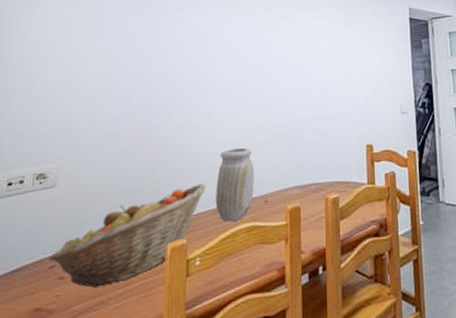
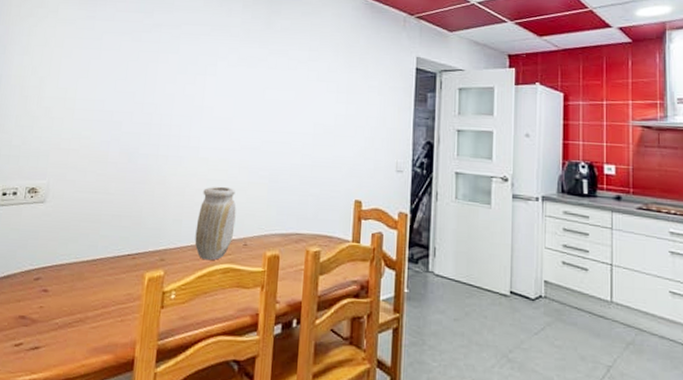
fruit basket: present [48,183,207,288] -> none [34,218,188,305]

